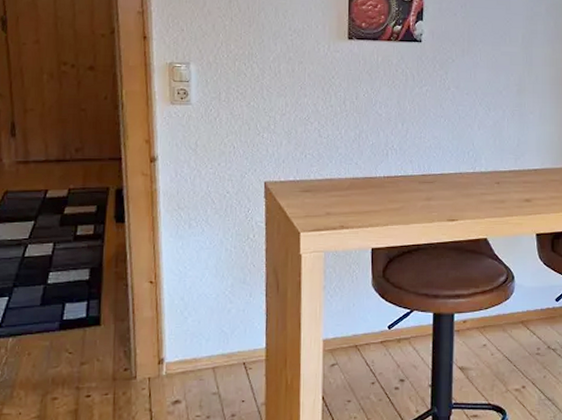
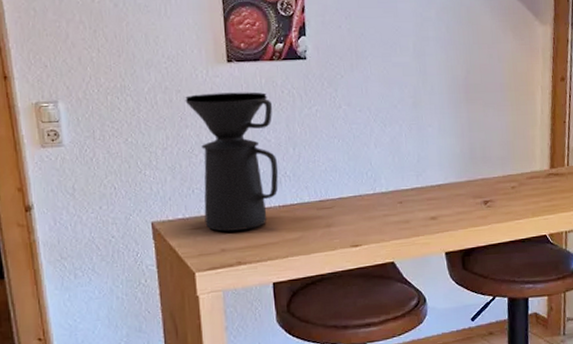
coffee maker: none [306,66,387,196] -> present [185,92,279,232]

